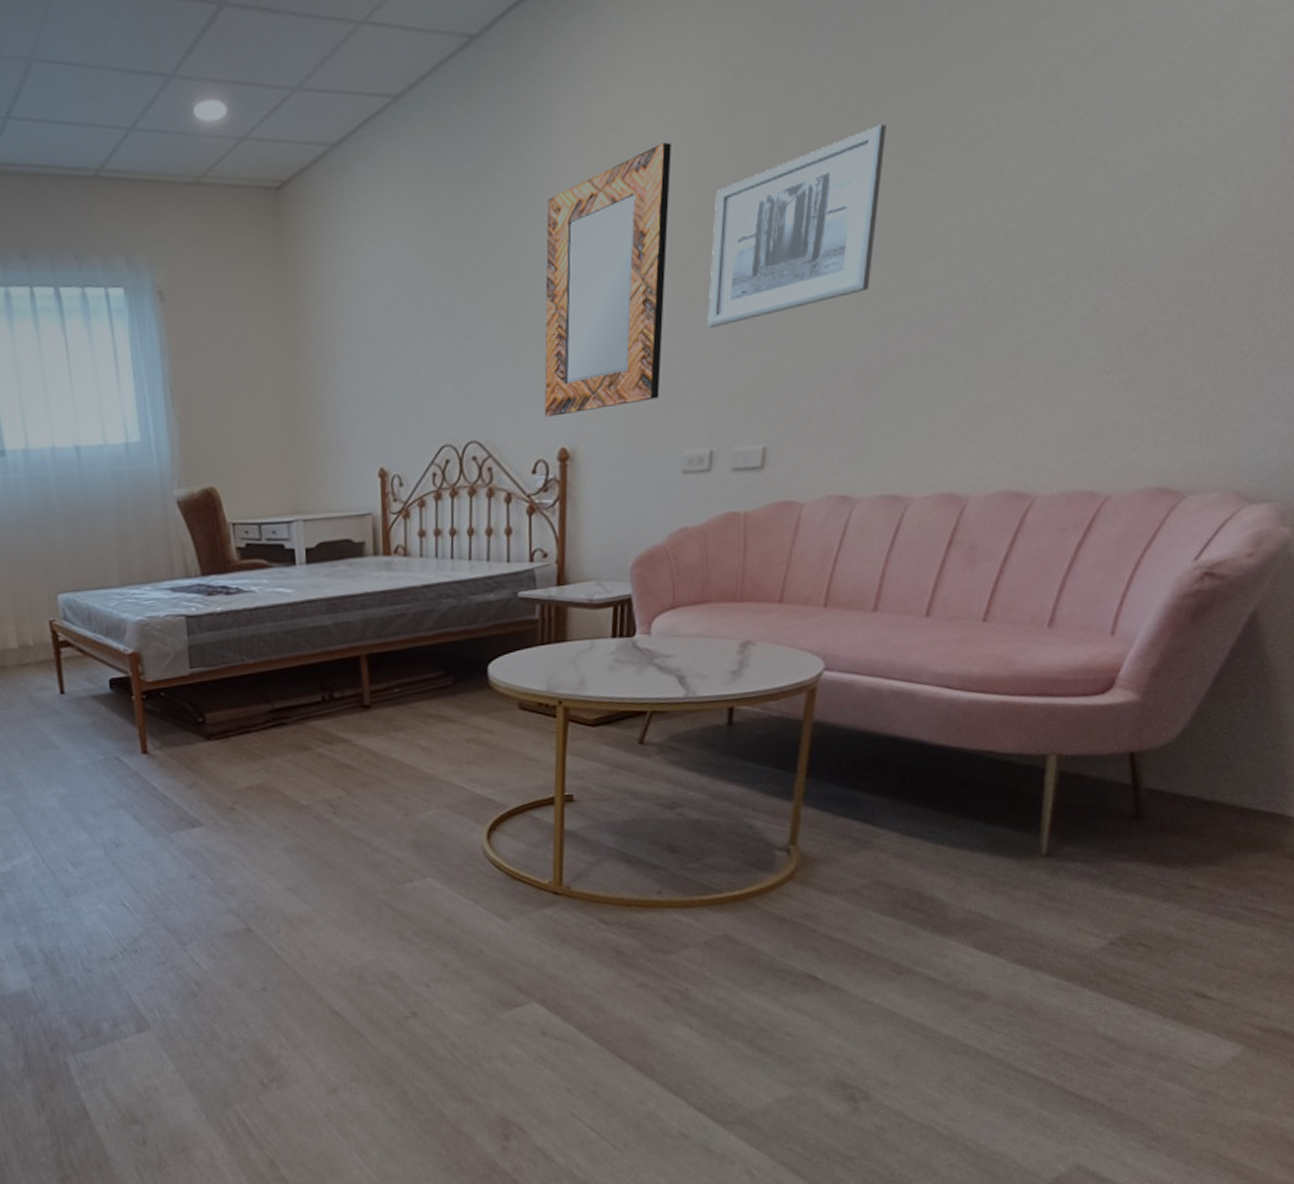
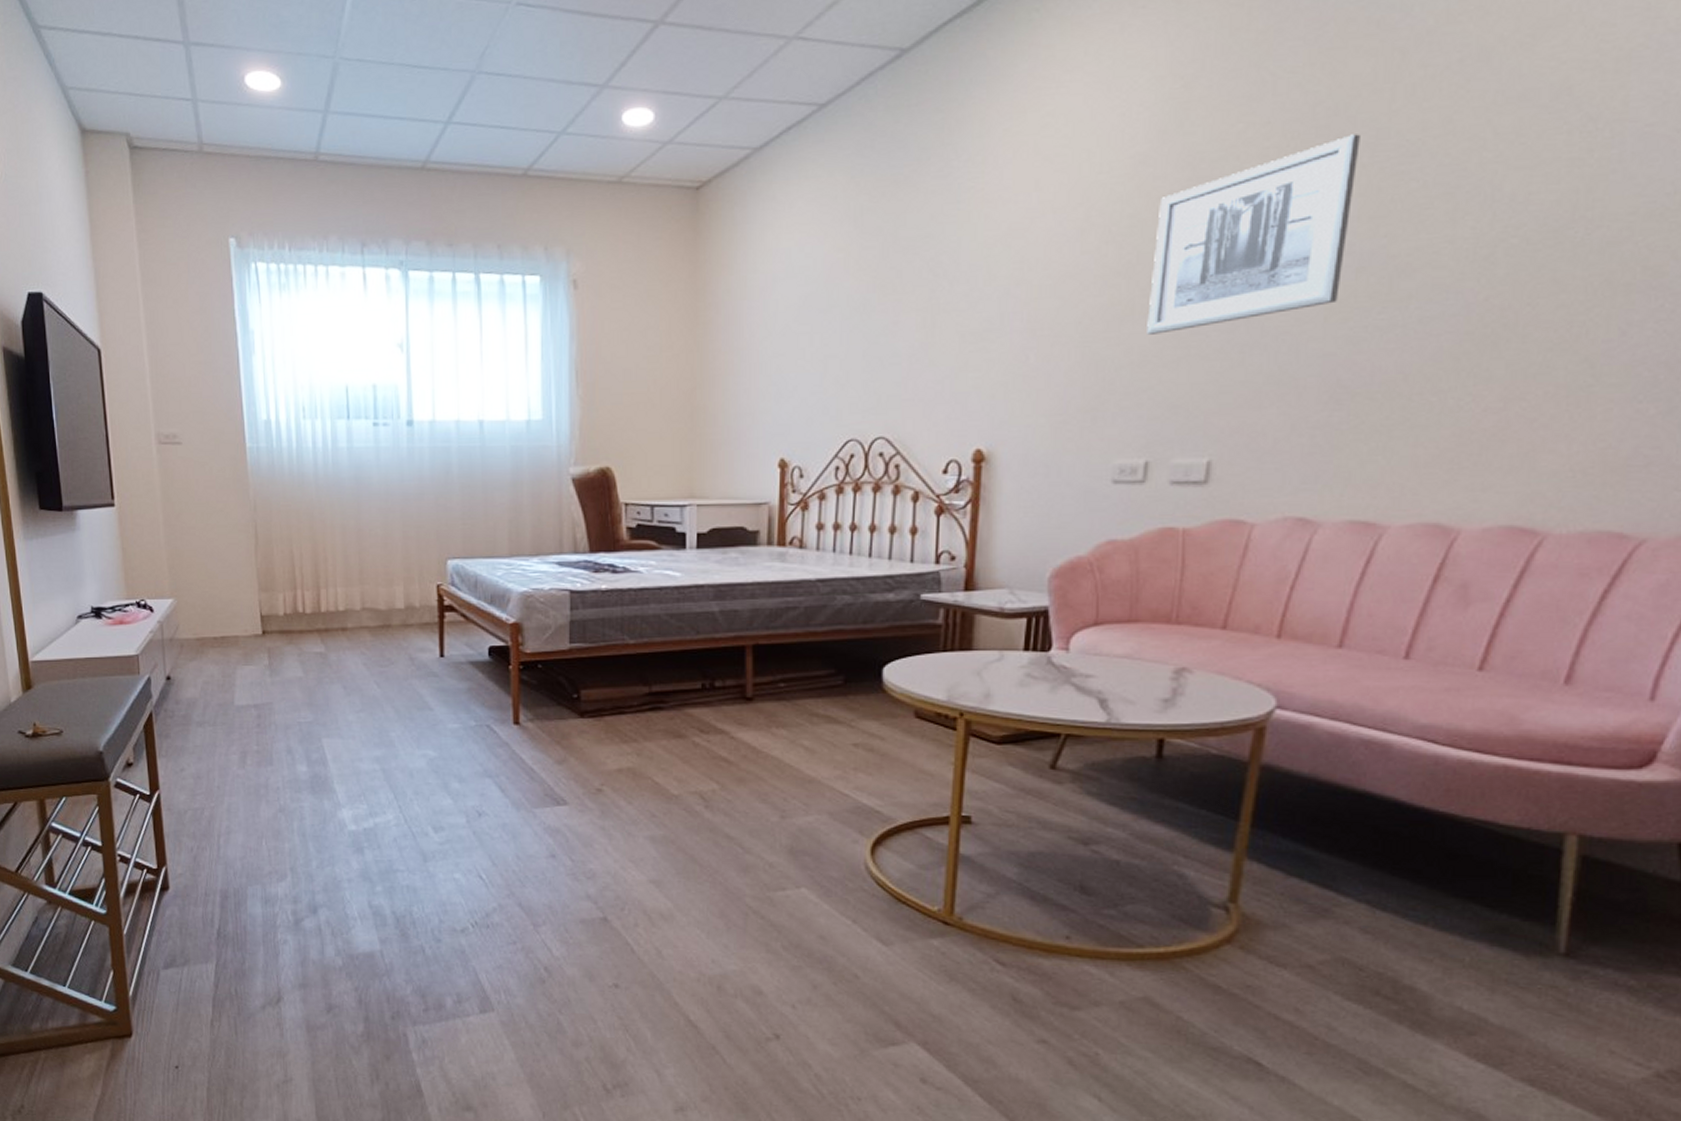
home mirror: present [544,142,672,417] -> none [959,150,1112,417]

